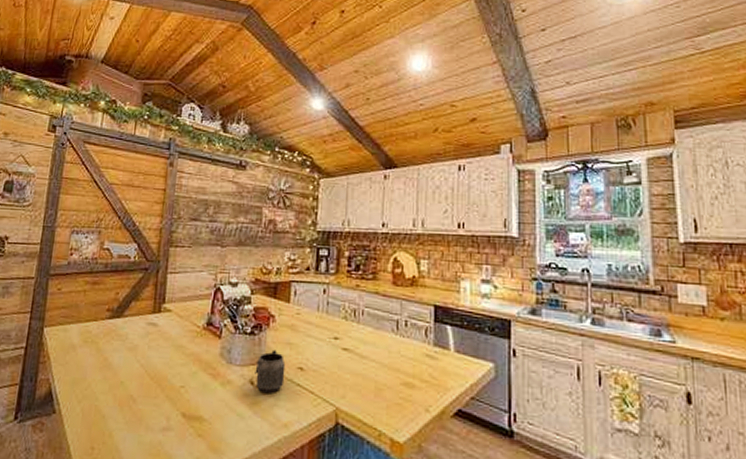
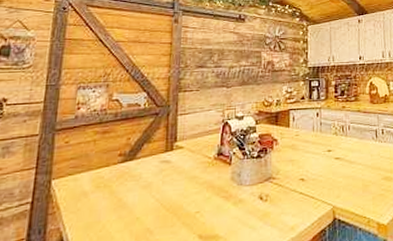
mug: present [255,349,286,394] -> none [263,167,289,206]

